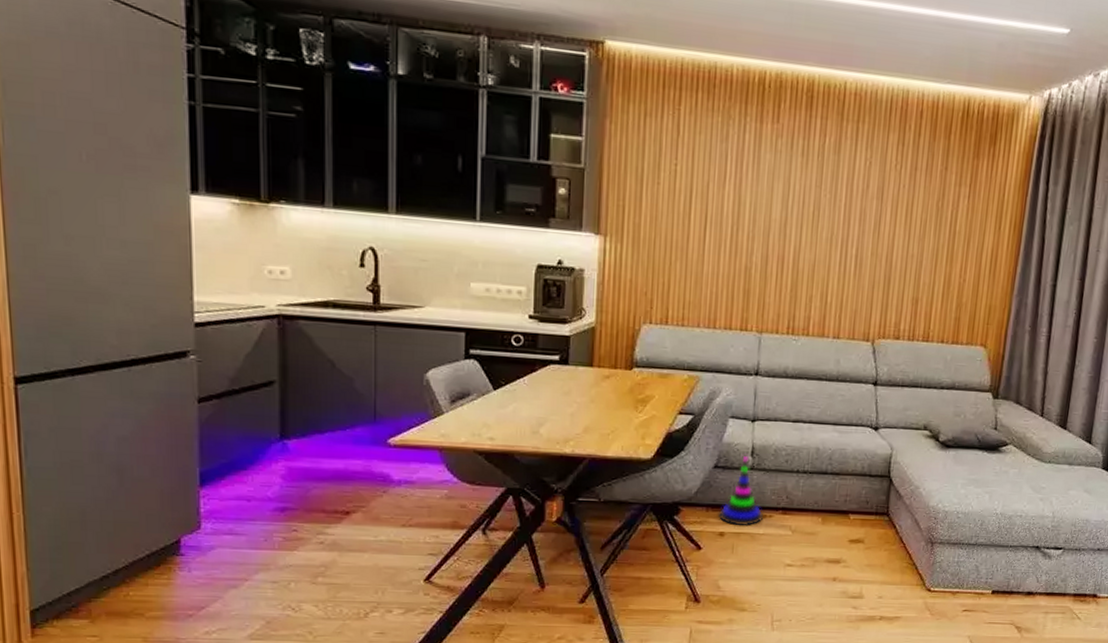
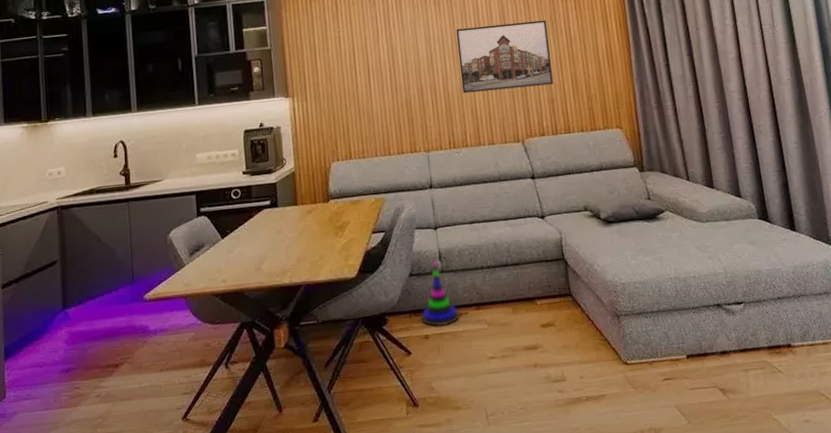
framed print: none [815,192,932,282] -> present [455,20,553,94]

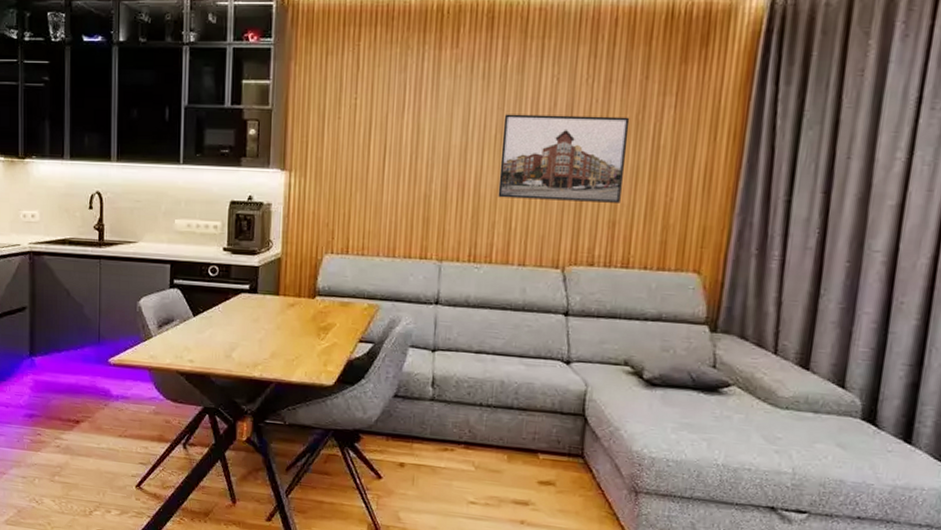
stacking toy: present [420,261,460,327] -> none [398,386,446,459]

